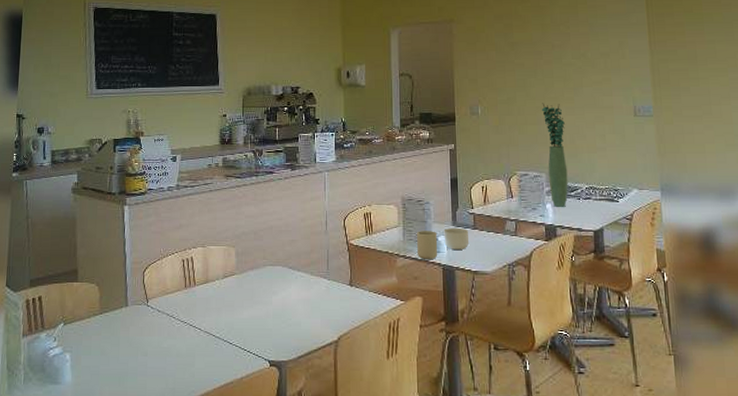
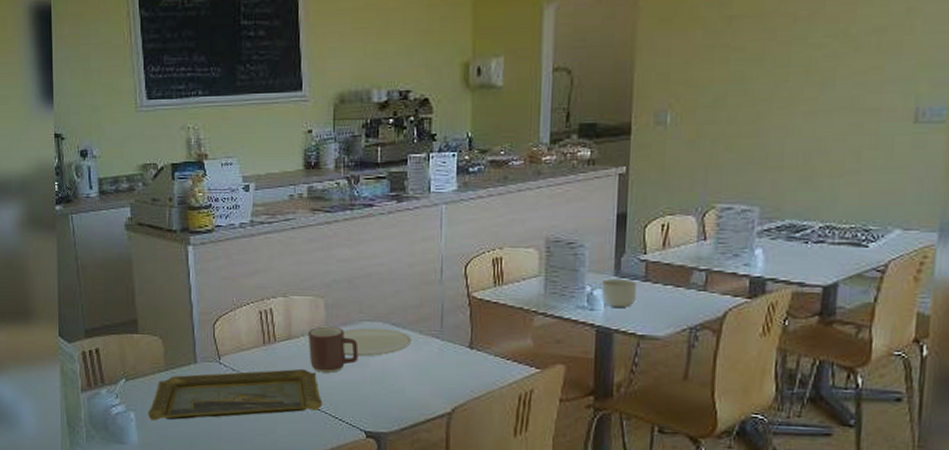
tray: none [82,308,234,361] -> present [147,368,323,421]
mug: none [221,271,263,310] -> present [307,326,359,373]
plate: none [250,271,305,296] -> present [342,327,411,357]
cup: present [417,231,438,259] -> none [563,282,592,319]
vase: present [541,103,569,207] -> none [762,105,799,253]

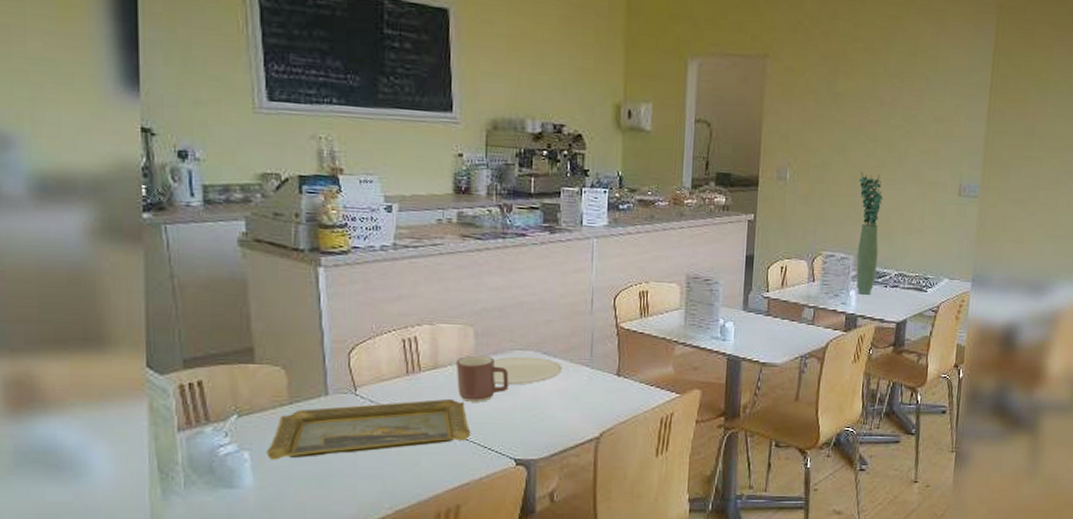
cup: present [600,278,638,307] -> none [731,312,761,338]
vase: none [762,105,799,253] -> present [855,172,883,295]

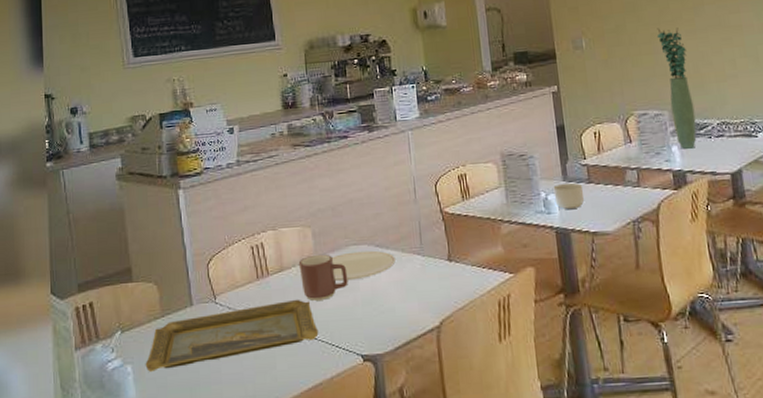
cup: none [731,312,761,338] -> present [553,183,584,209]

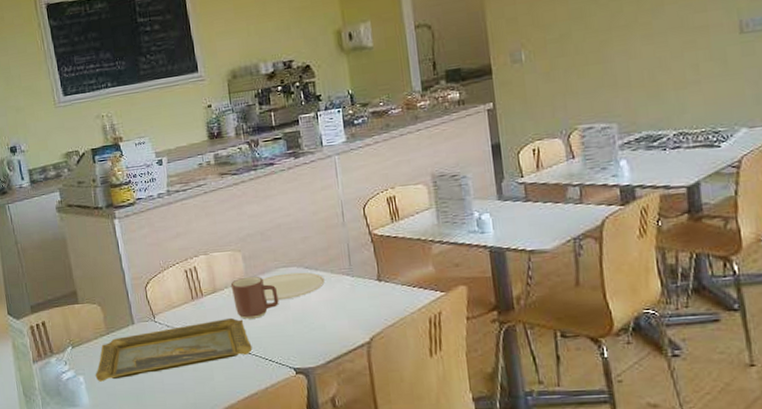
cup: present [553,183,584,209] -> none [487,202,521,228]
vase: present [657,27,697,149] -> none [607,32,650,163]

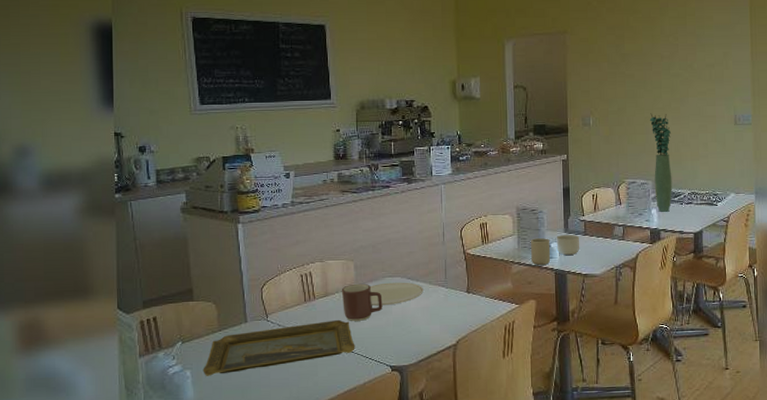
cup: none [454,209,483,243] -> present [531,238,551,265]
cup: none [487,202,521,228] -> present [556,234,580,255]
vase: none [607,32,650,163] -> present [649,113,673,212]

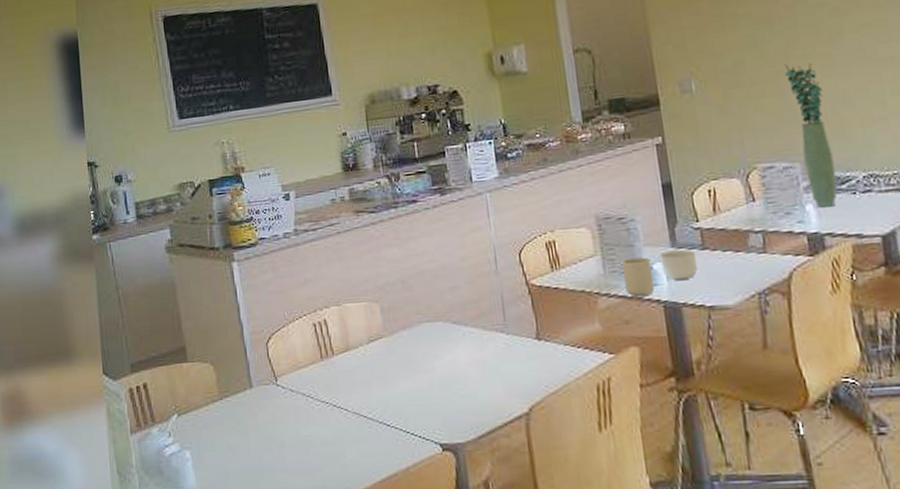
tray: present [203,319,355,376] -> none [204,381,391,458]
mug: present [341,283,383,321] -> none [366,332,423,383]
plate: present [369,282,423,306] -> none [402,328,476,362]

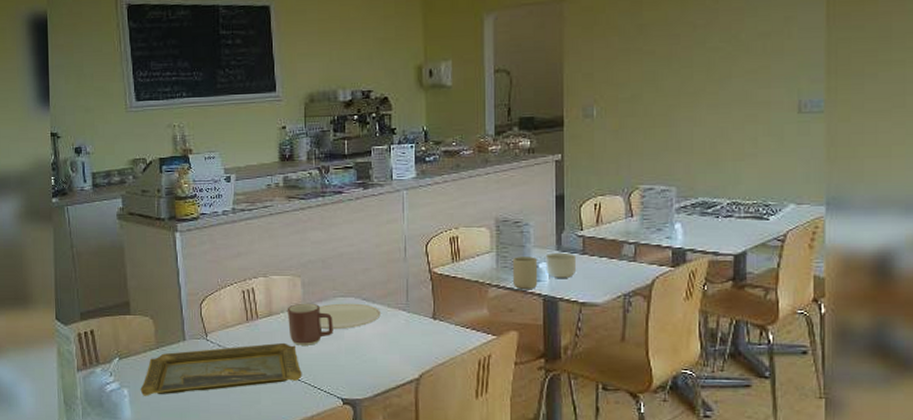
tray: none [204,381,391,458] -> present [140,342,302,396]
mug: none [366,332,423,383] -> present [287,303,334,345]
plate: none [402,328,476,362] -> present [318,303,381,330]
vase: present [784,63,838,208] -> none [674,100,705,227]

